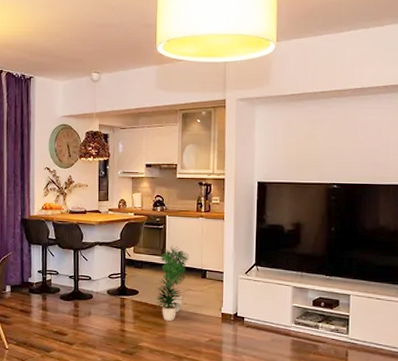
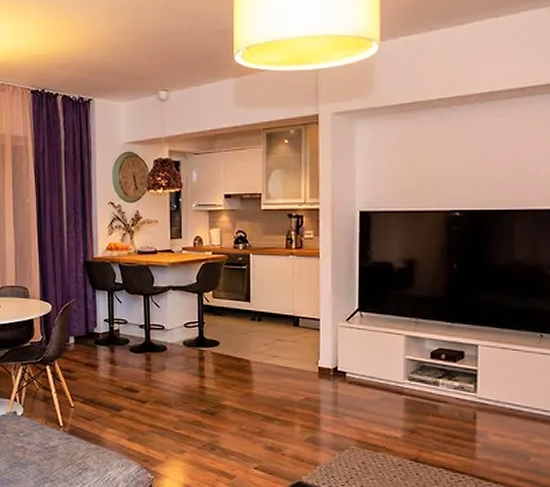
potted plant: present [152,245,189,321] -> none [235,288,278,376]

